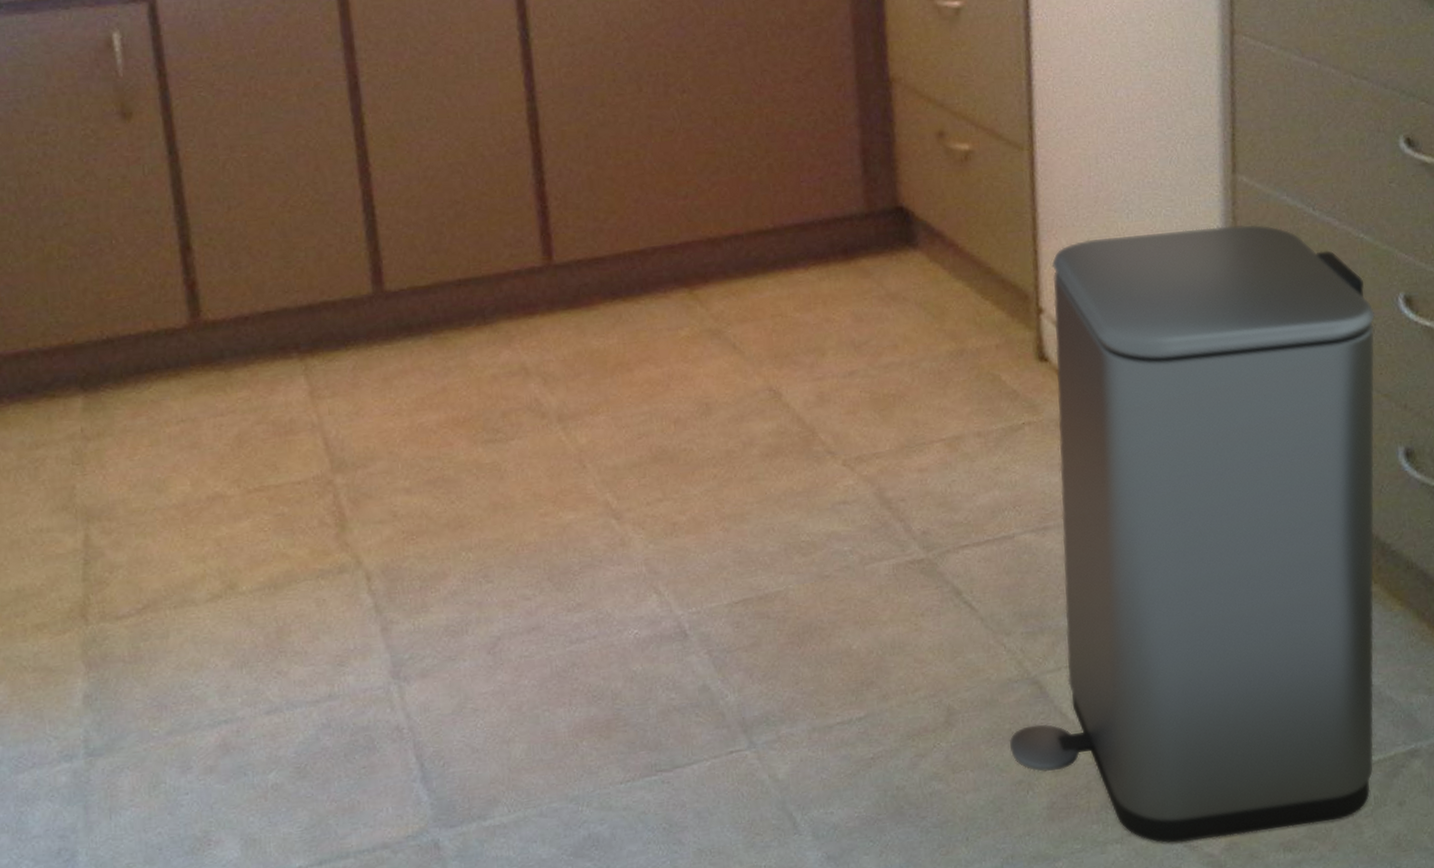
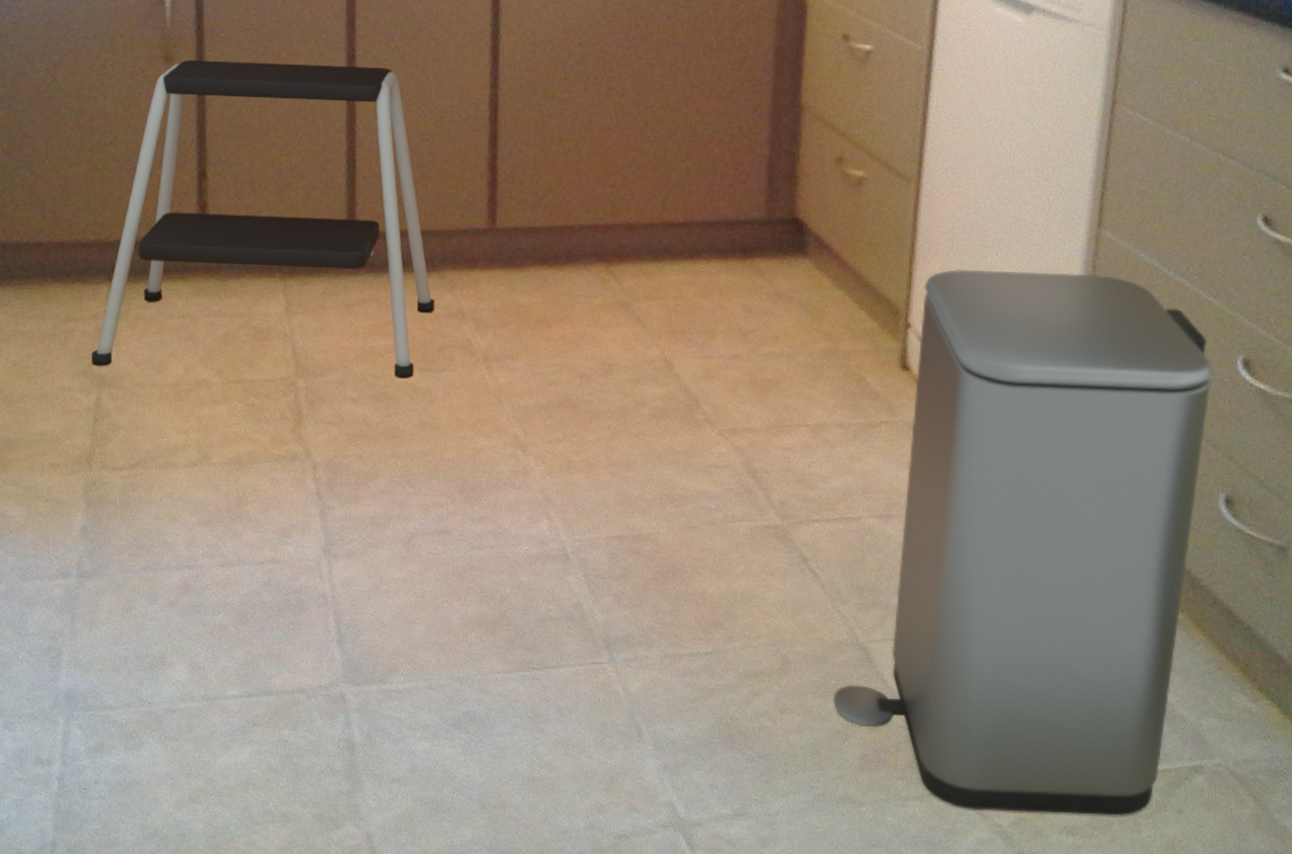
step stool: none [70,93,492,498] -> present [91,59,435,379]

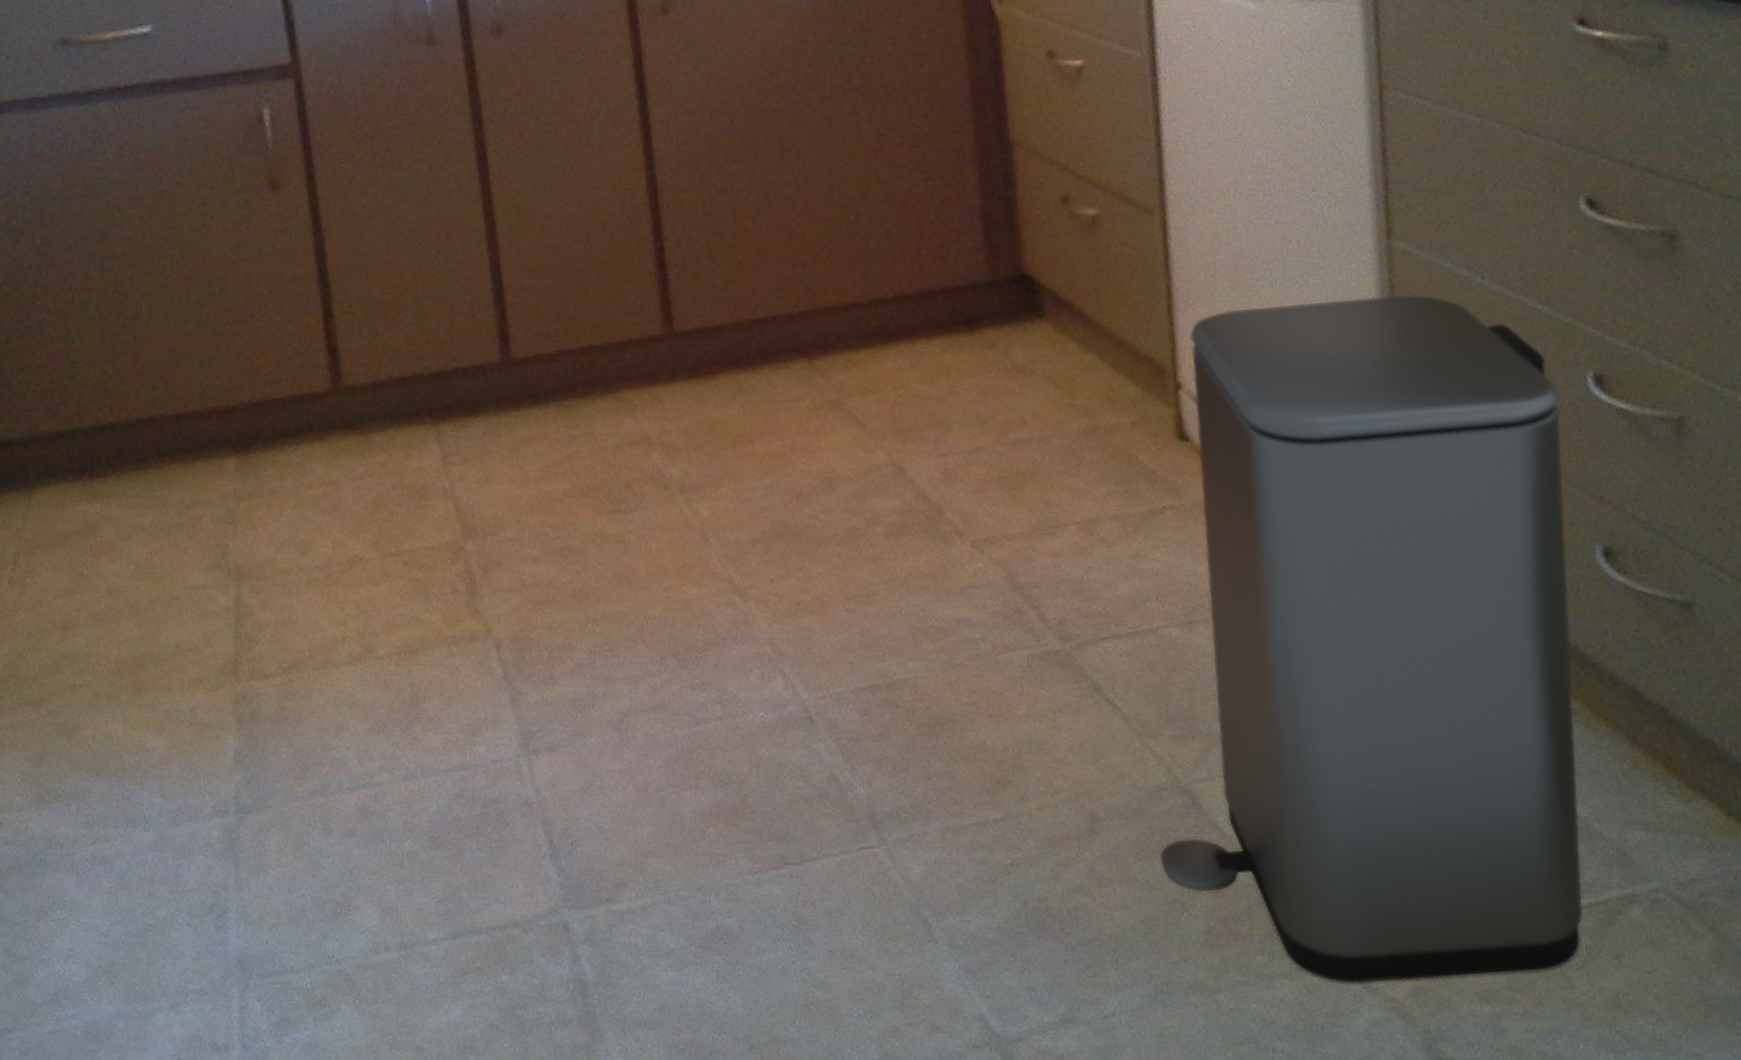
step stool: present [91,59,435,379] -> none [224,162,615,557]

